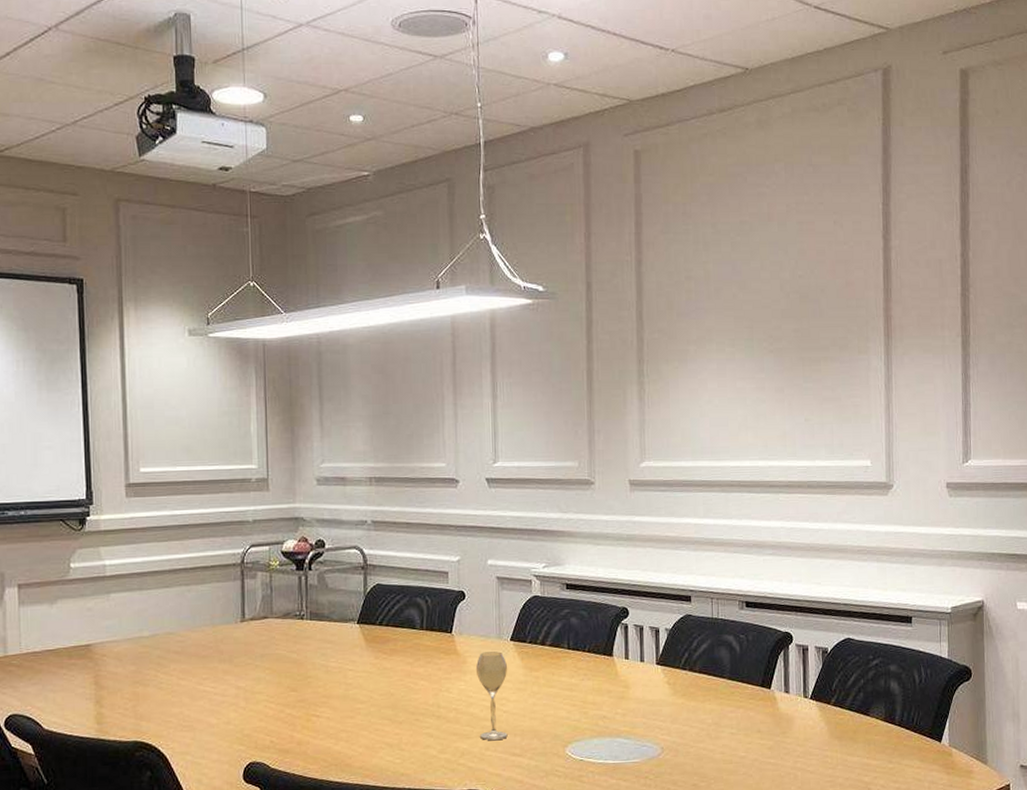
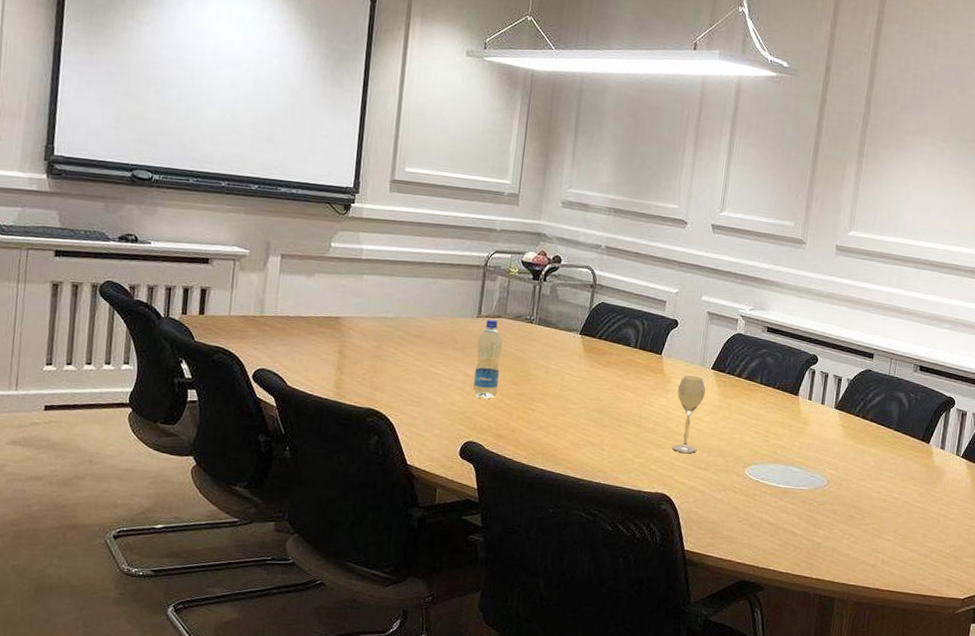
bottle: none [246,621,276,712] -> present [473,319,502,399]

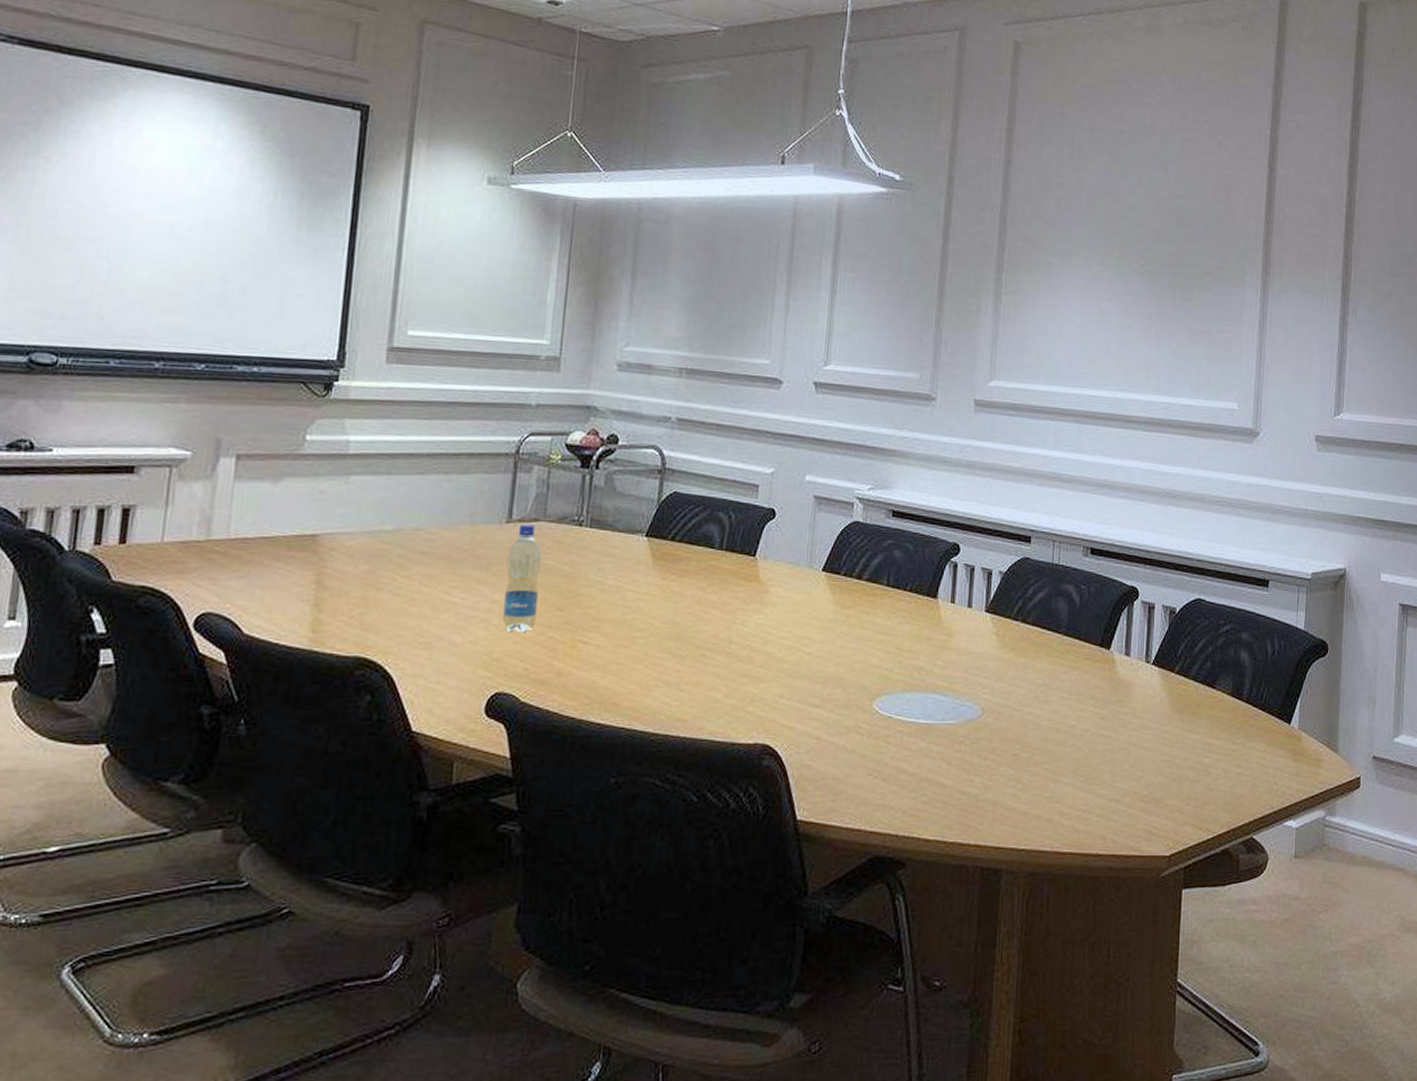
wineglass: present [672,375,706,454] -> none [775,582,816,687]

